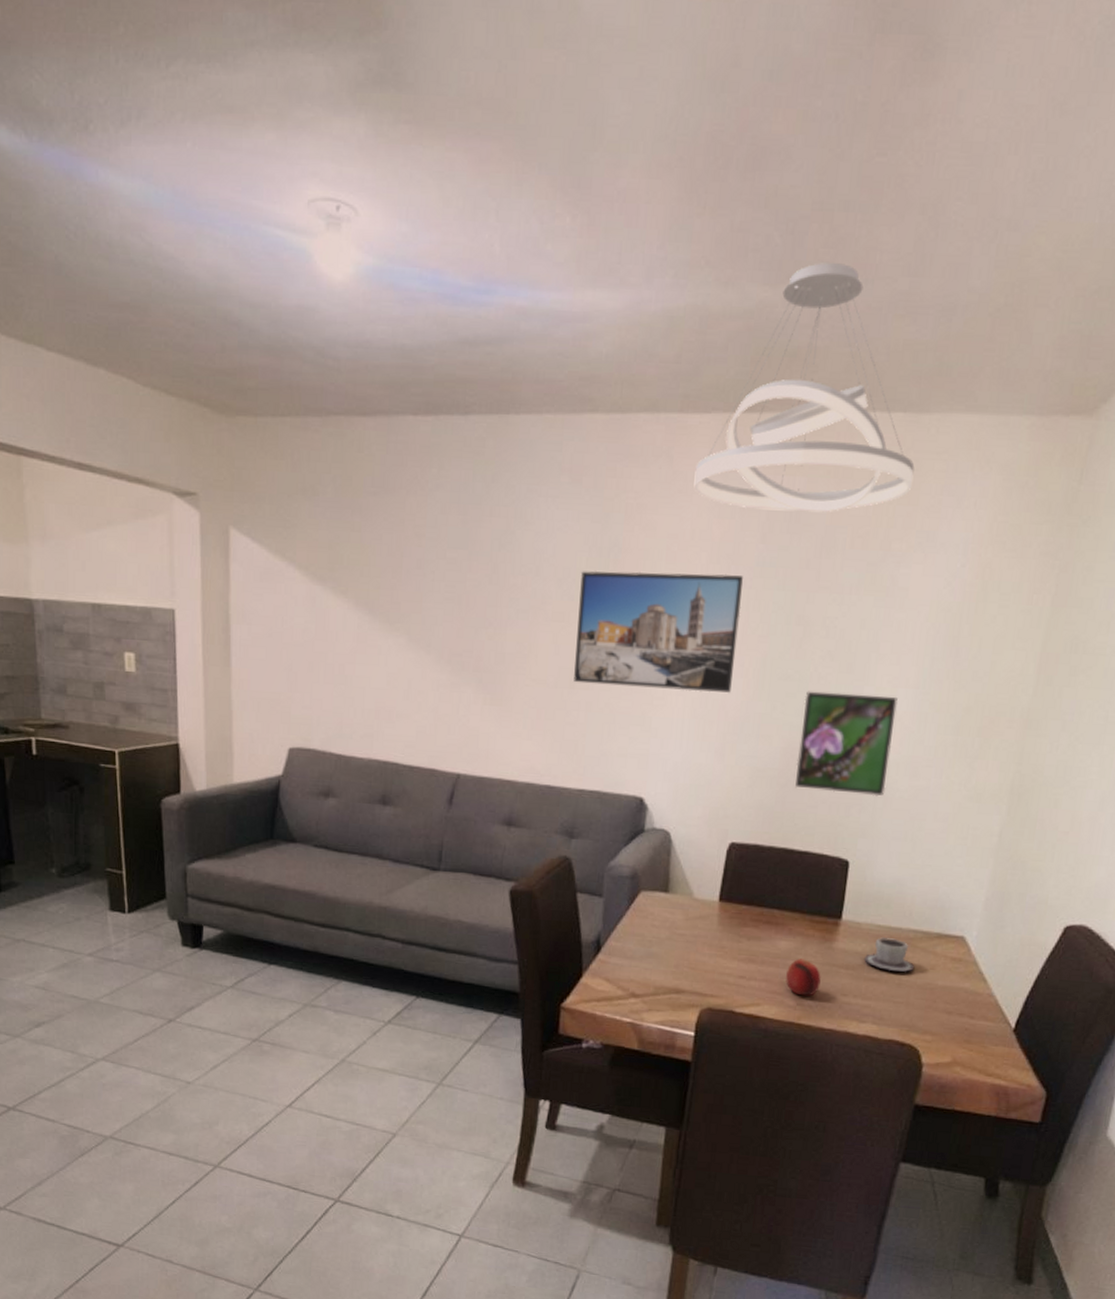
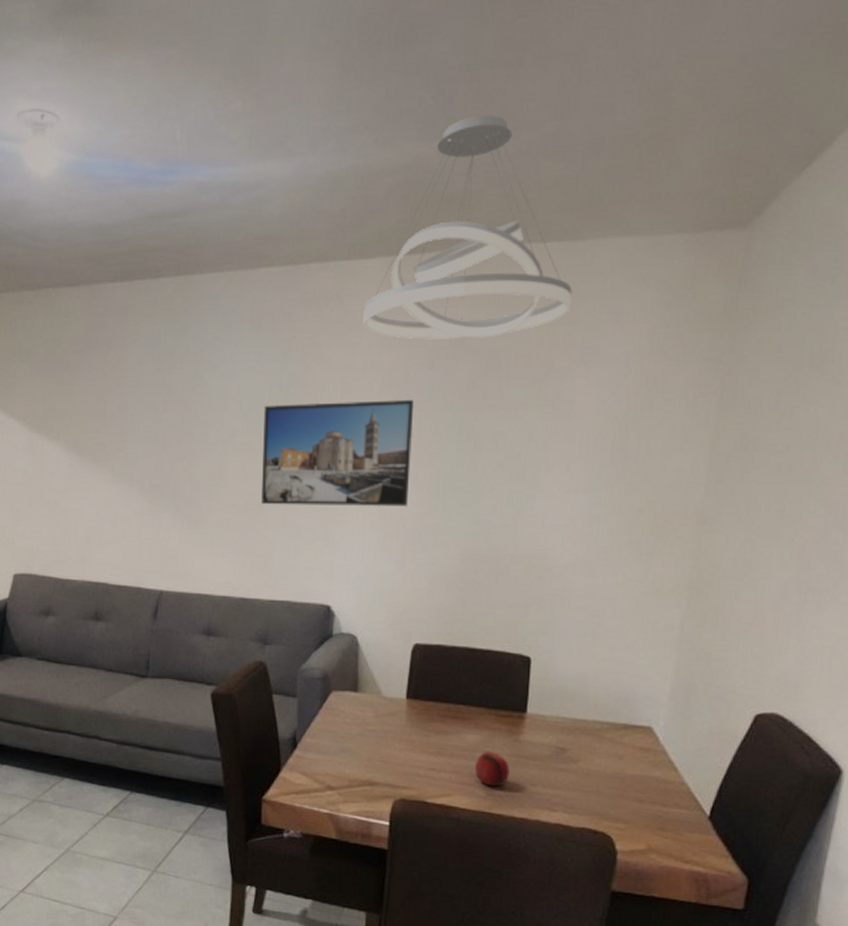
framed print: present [795,691,898,797] -> none [474,501,569,596]
cup: present [863,937,915,972] -> none [550,729,603,762]

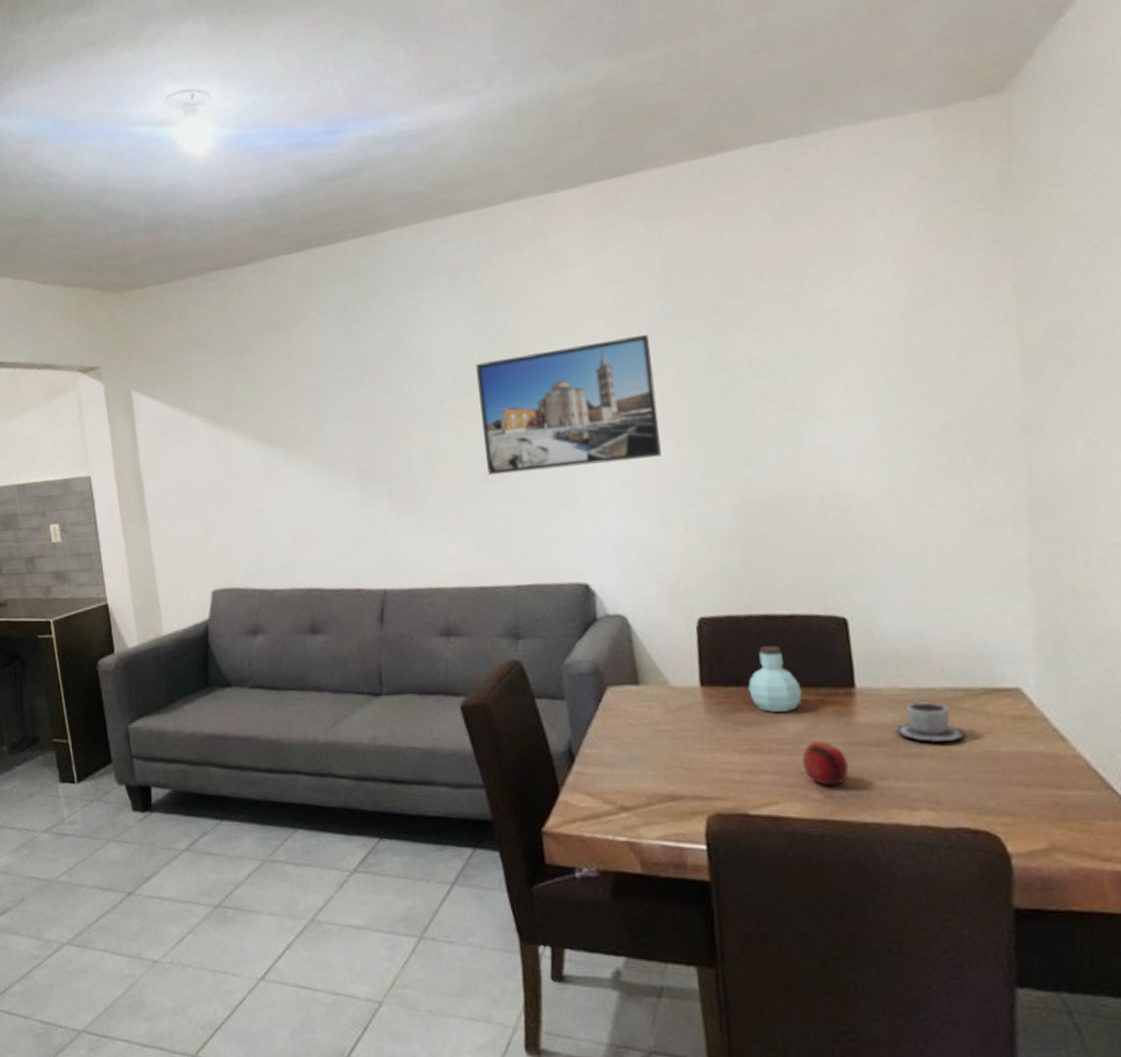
pendant light: present [363,115,572,339] -> none [573,19,814,269]
jar: none [443,672,485,726] -> present [748,645,802,712]
cup: none [550,729,603,762] -> present [895,702,965,742]

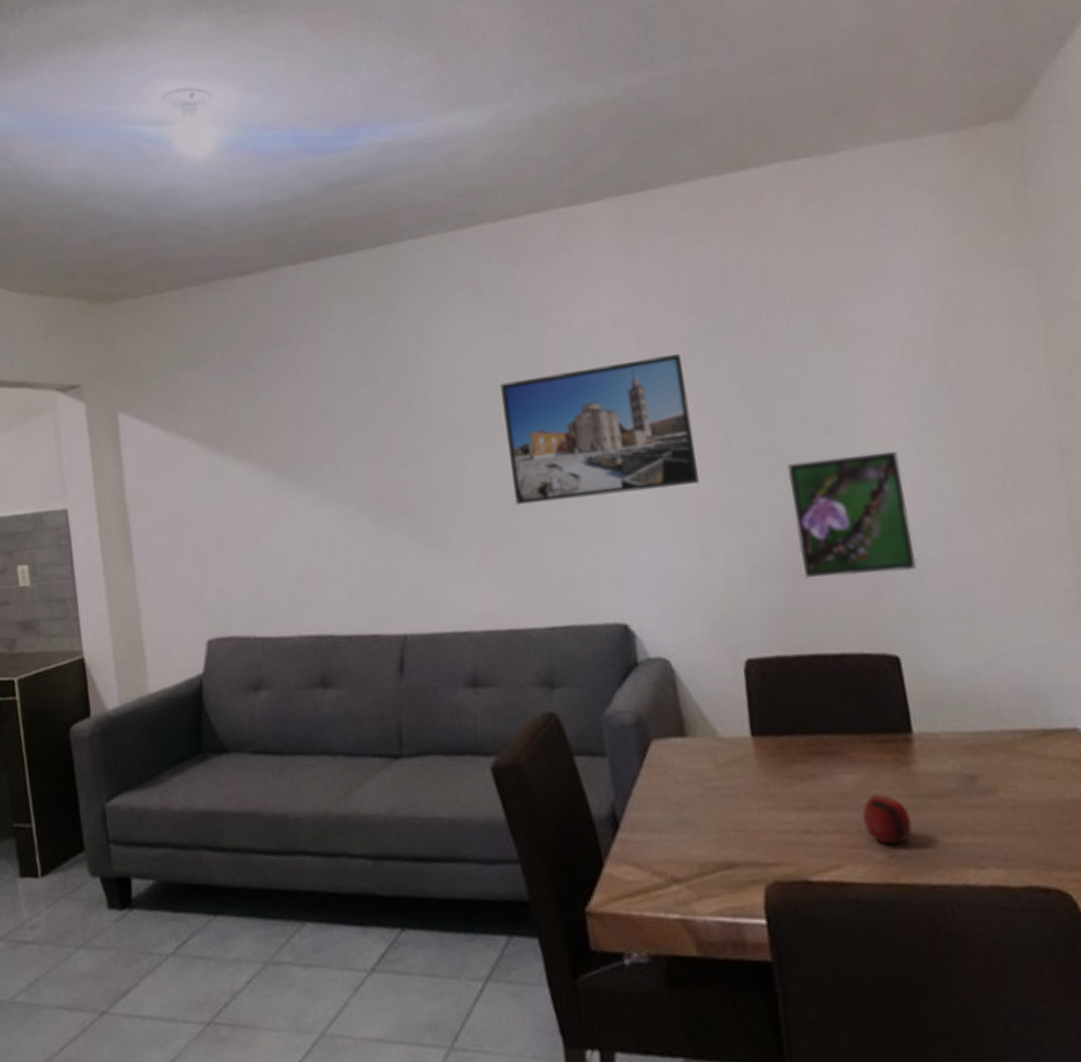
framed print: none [747,426,870,546] -> present [787,451,917,579]
jar: present [748,645,802,712] -> none [801,688,859,763]
cup: present [895,702,965,742] -> none [956,746,1028,791]

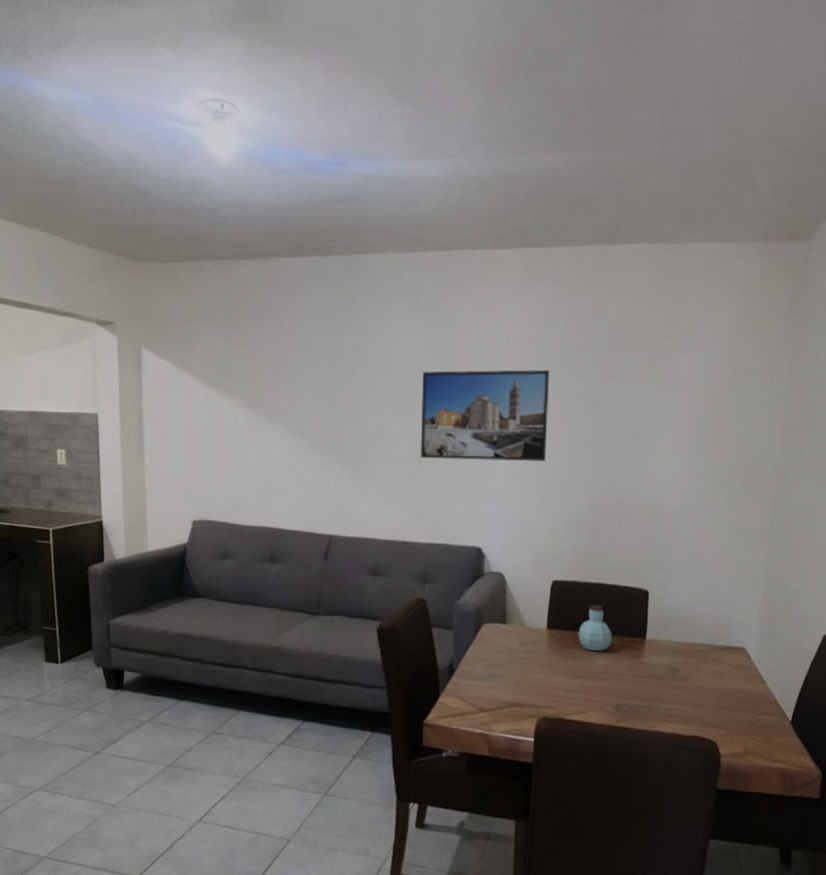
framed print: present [787,451,917,579] -> none [601,457,676,538]
jar: none [801,688,859,763] -> present [578,605,612,651]
fruit: present [862,794,912,845] -> none [605,672,633,703]

